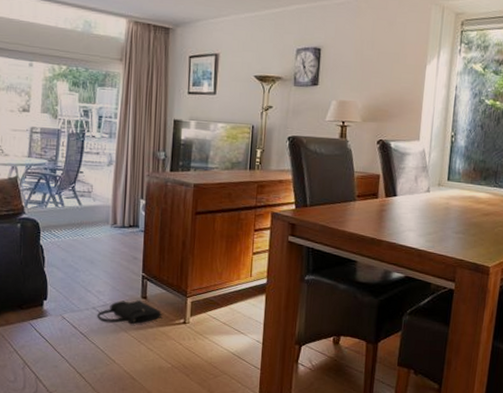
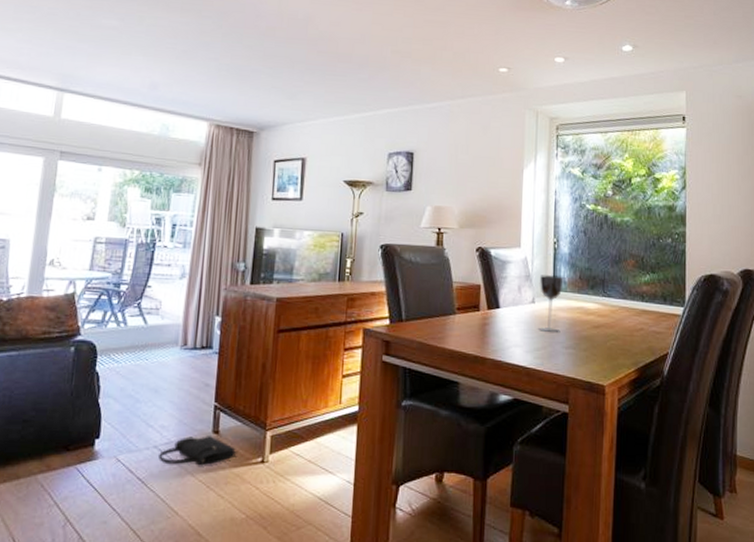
wine glass: none [431,165,458,219] -> present [538,274,564,332]

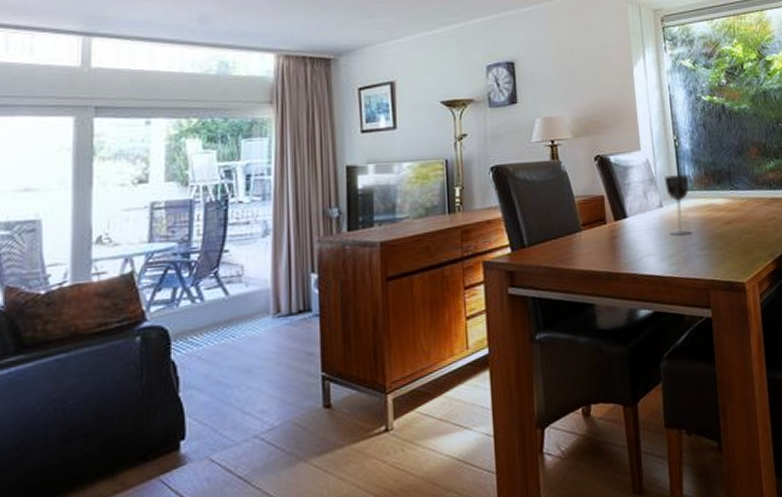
handbag: present [158,436,239,465] -> none [261,411,357,455]

